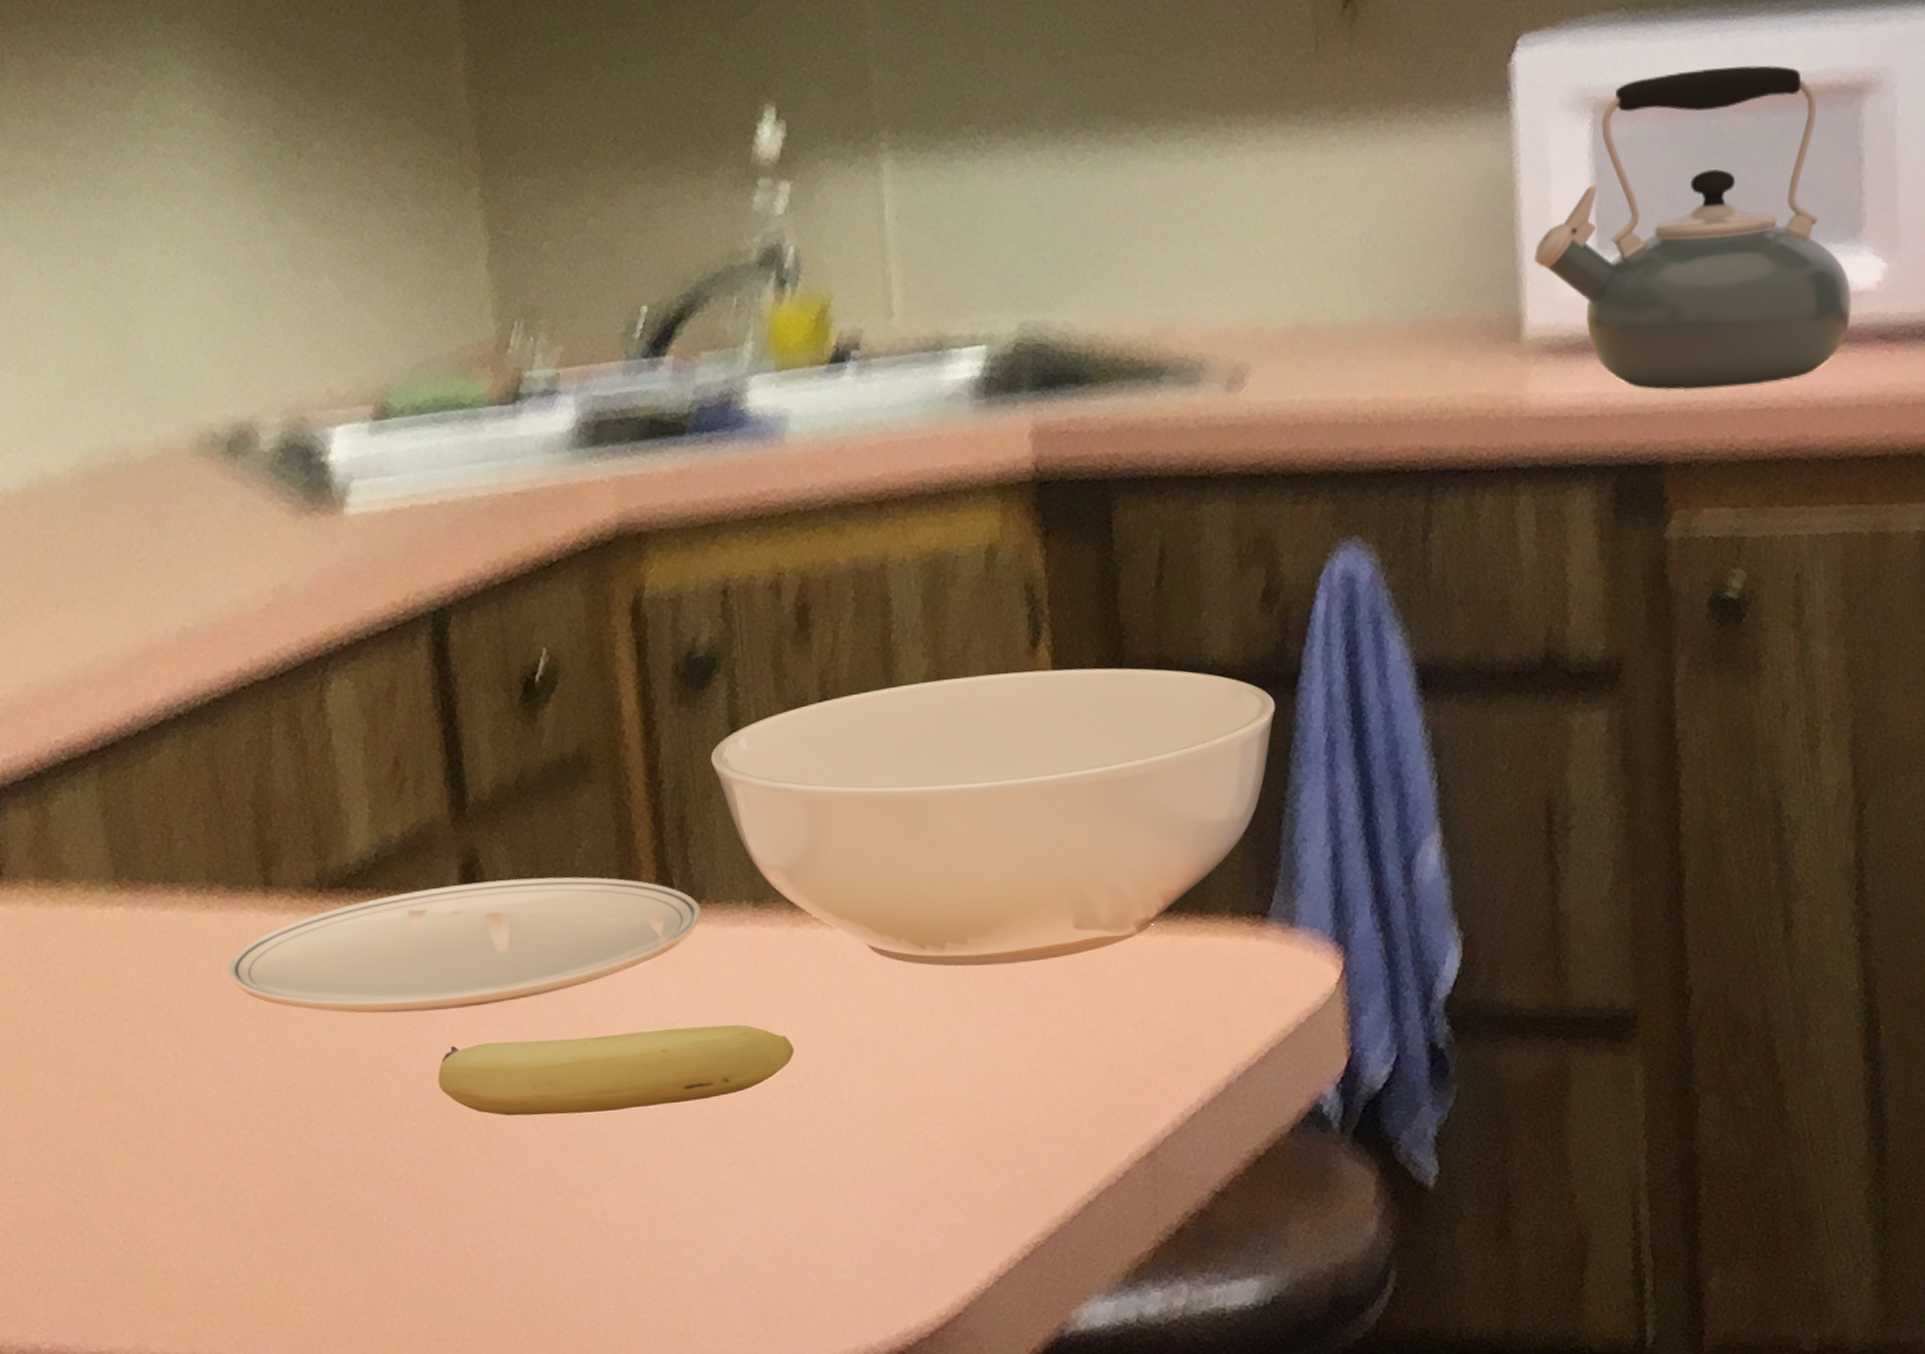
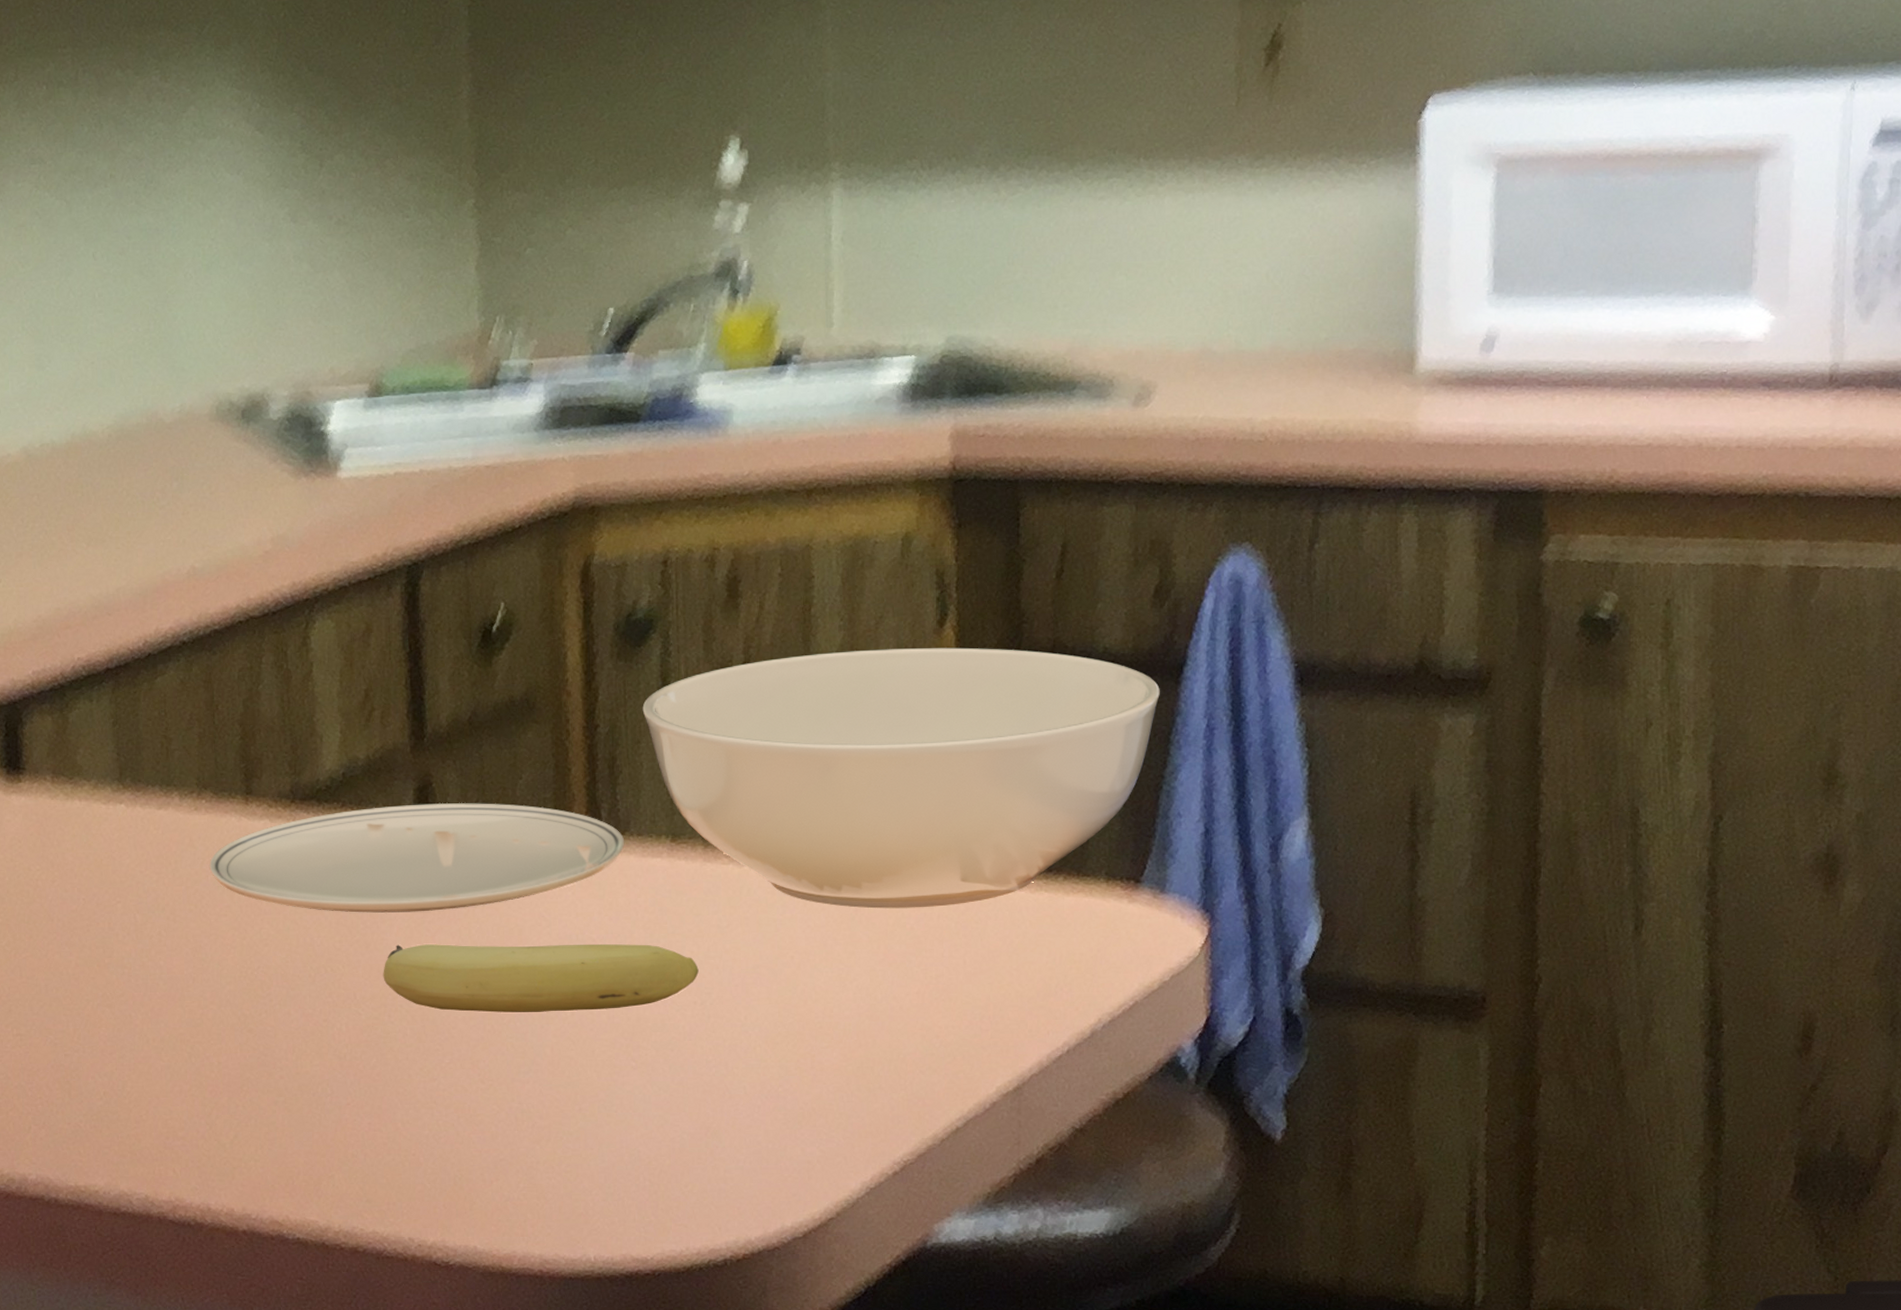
kettle: present [1533,65,1853,390] -> none [1431,129,1738,425]

